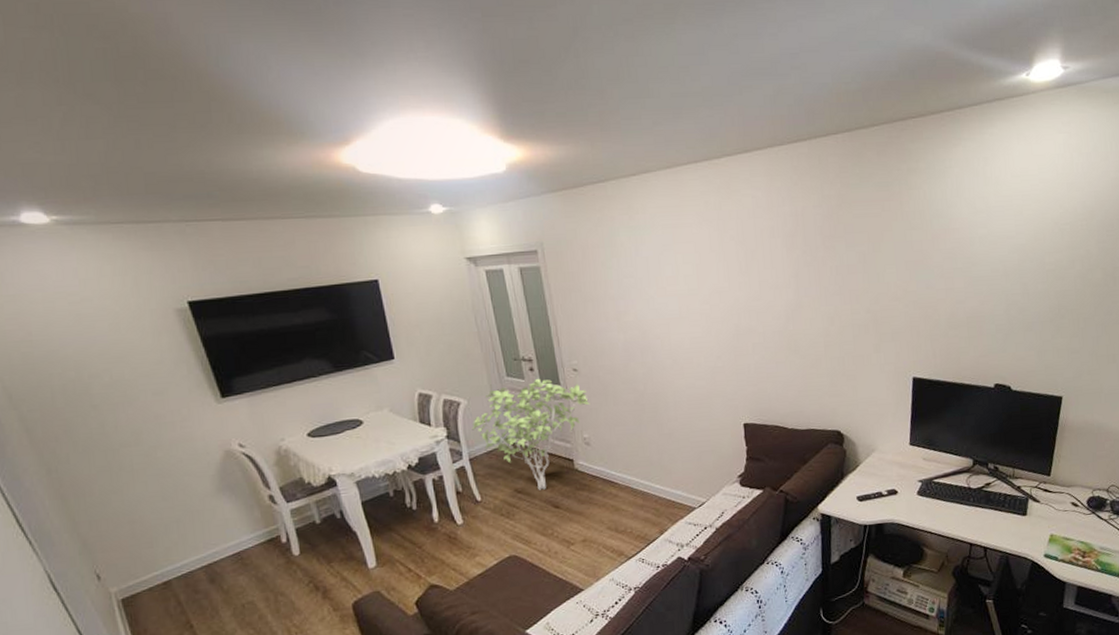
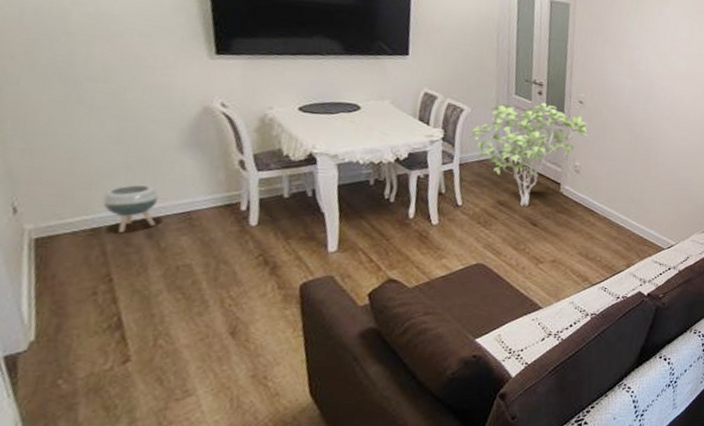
planter: none [165,533,214,582] -> present [102,184,159,232]

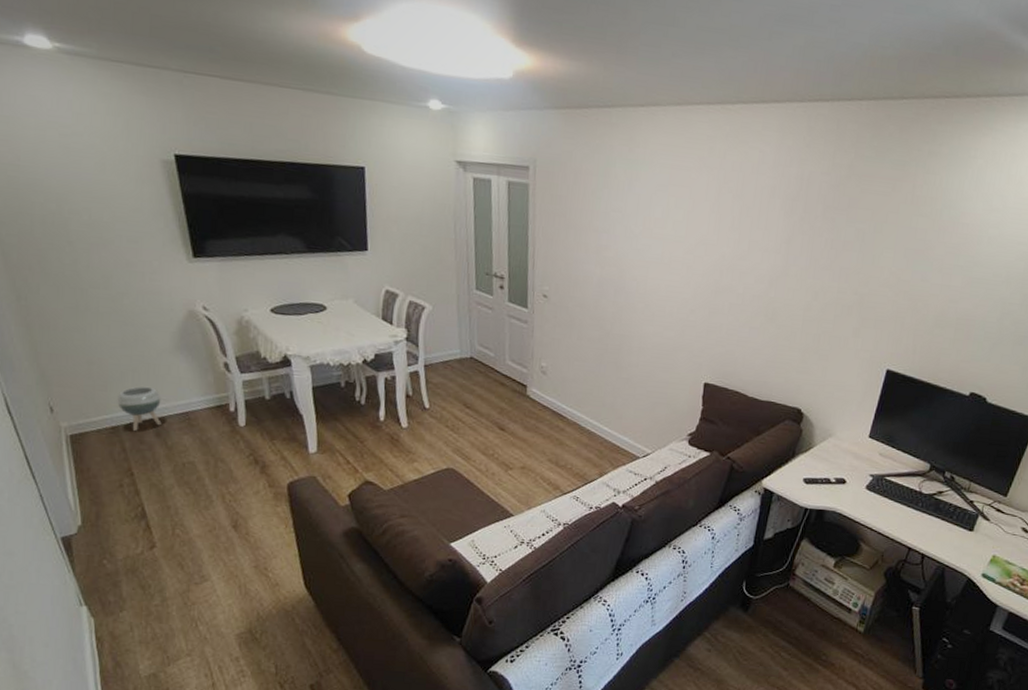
shrub: present [469,102,588,206] -> none [432,297,554,410]

